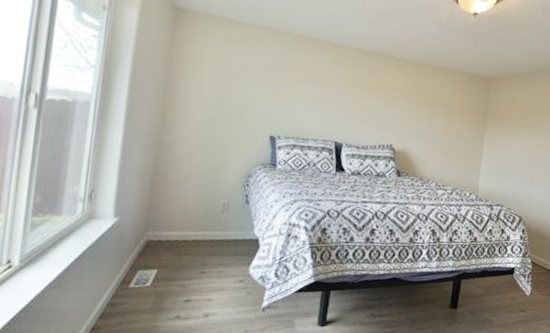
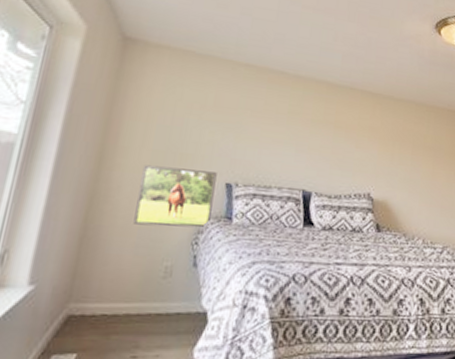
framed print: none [195,120,262,173] -> present [133,165,217,228]

